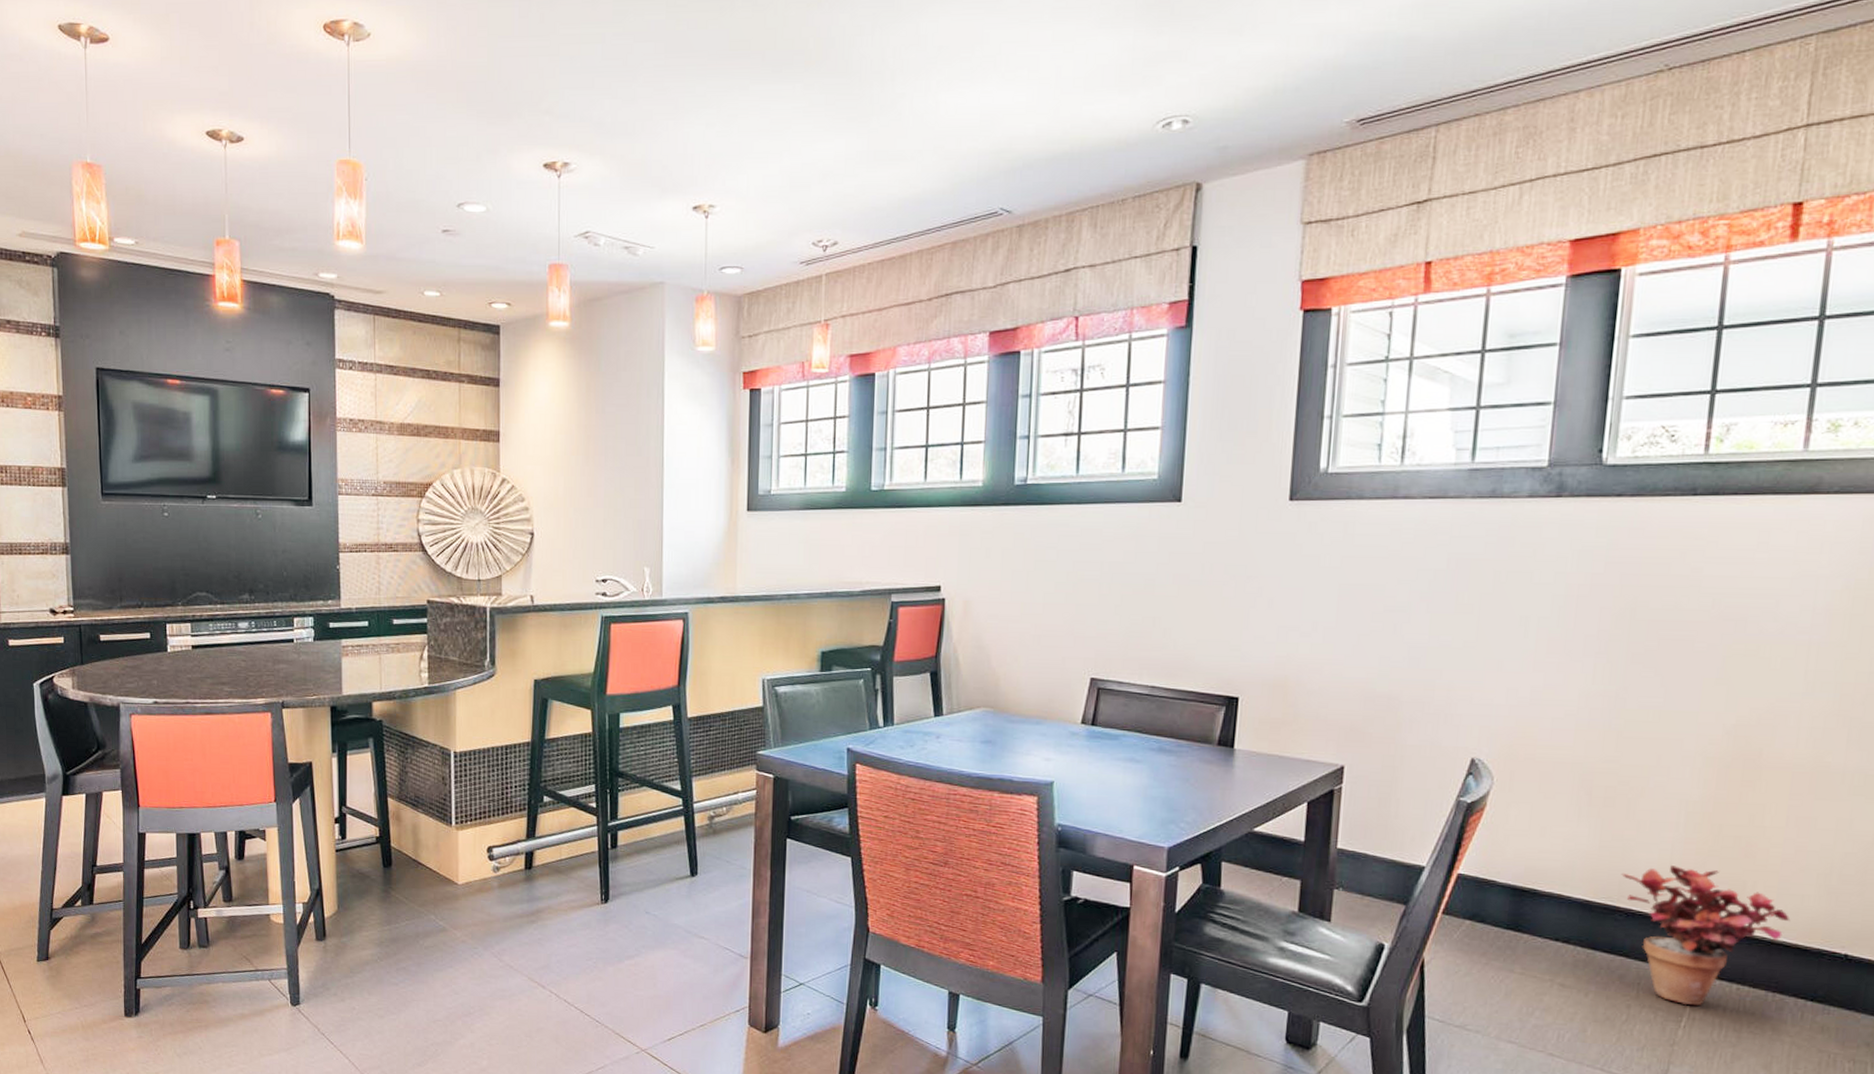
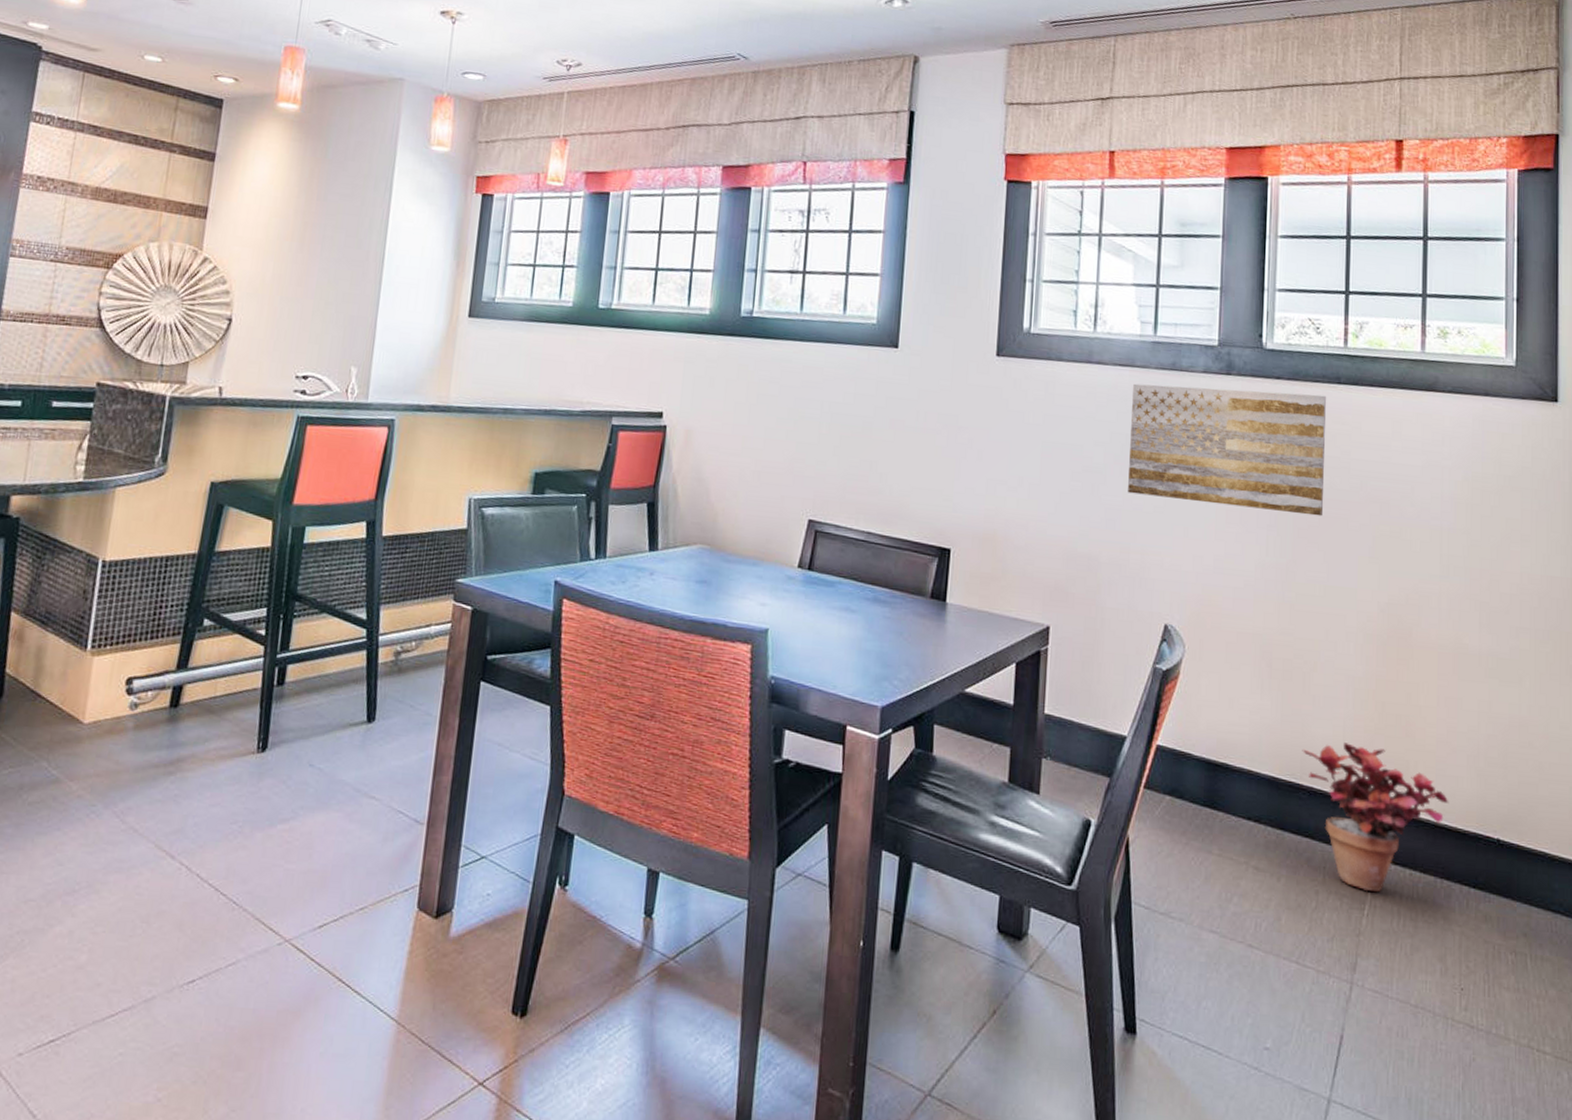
wall art: none [1435,509,1679,640] -> present [1128,383,1327,517]

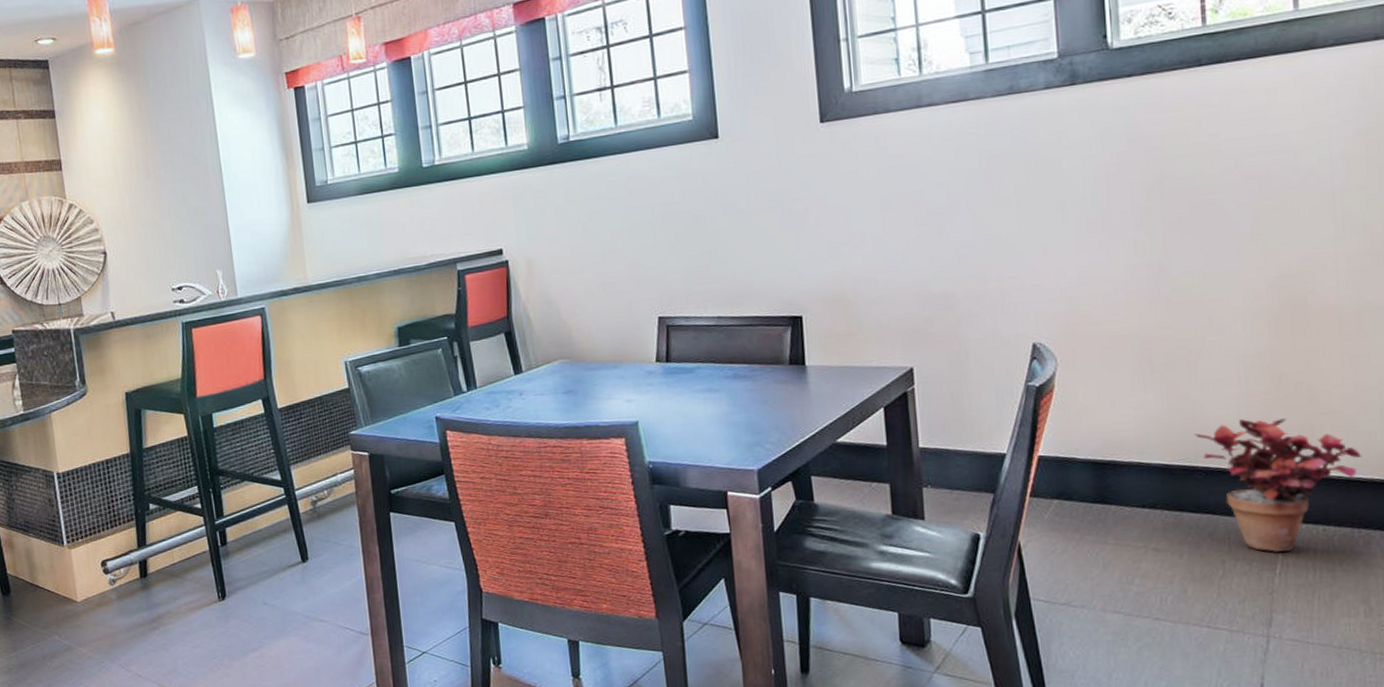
wall art: present [1128,383,1327,517] -> none [968,82,1195,226]

